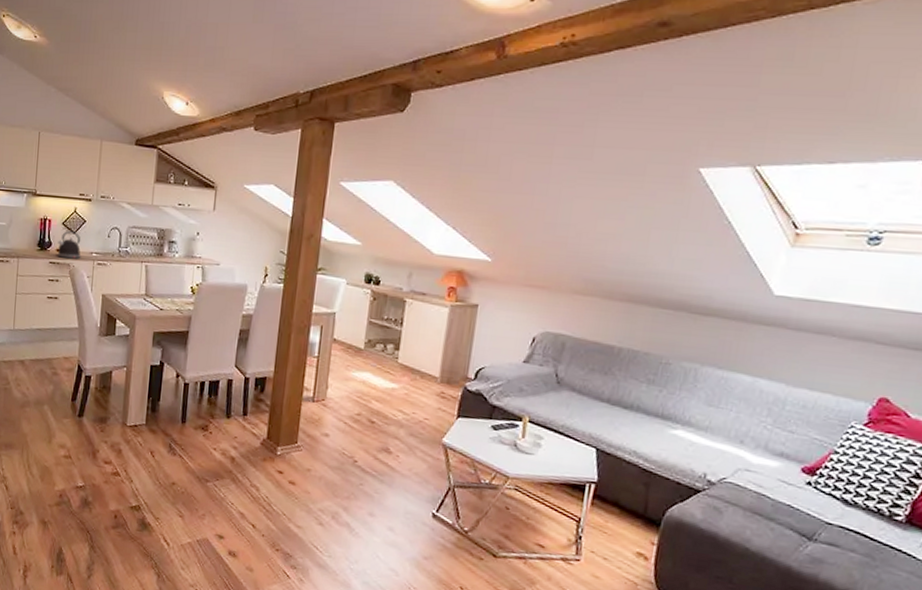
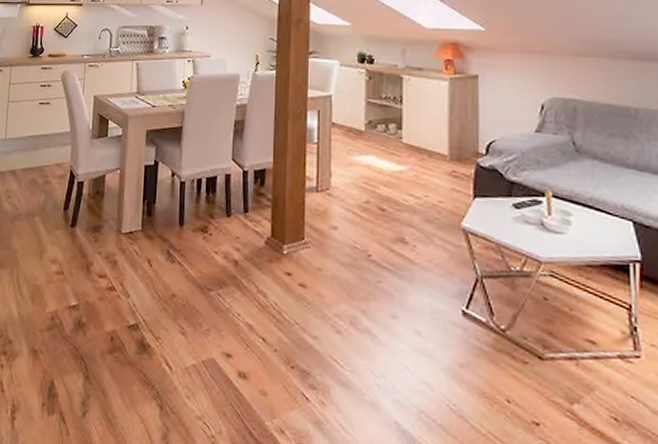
kettle: present [58,230,81,259] -> none [50,35,73,63]

